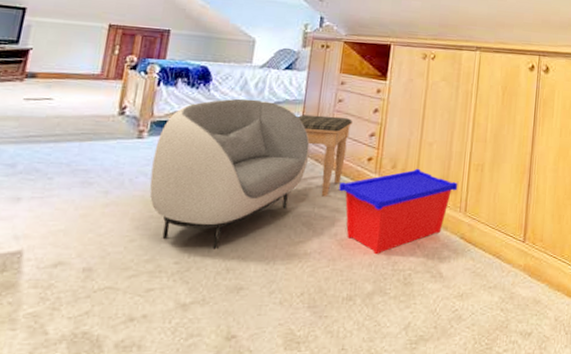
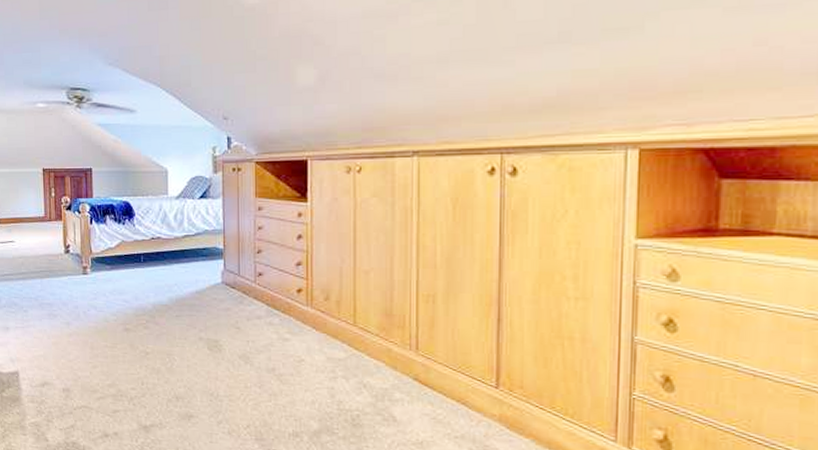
armchair: present [149,98,310,250] -> none [98,232,236,379]
footstool: present [297,114,352,197] -> none [218,245,275,330]
storage bin: present [339,168,458,255] -> none [271,300,405,393]

